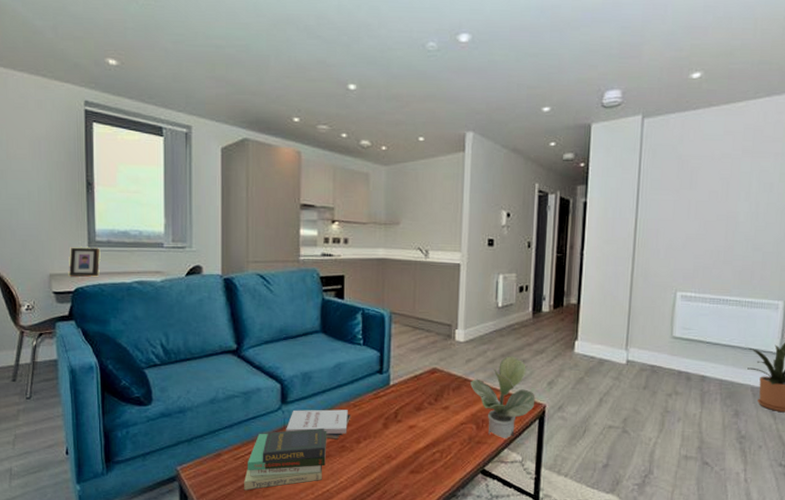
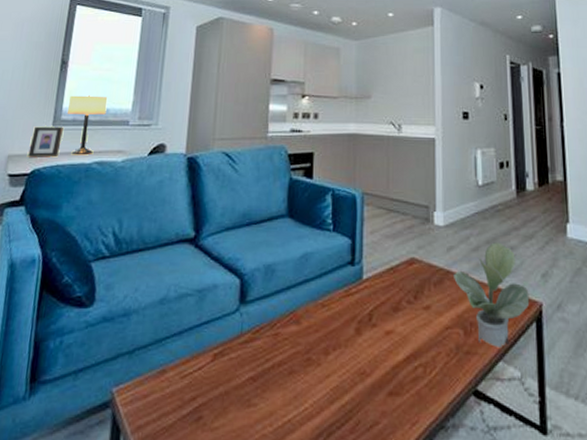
table lamp: none [100,217,139,275] -> present [66,95,108,155]
books: present [244,428,327,491] -> none [189,334,291,421]
books: present [286,409,351,440] -> none [243,310,319,350]

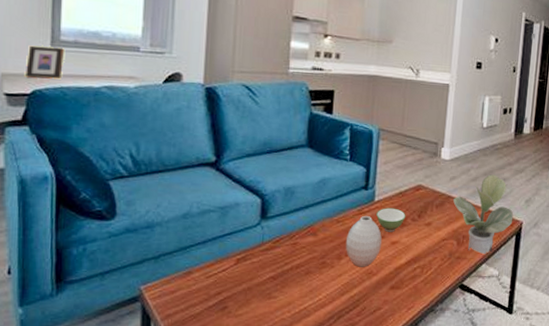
table lamp: present [66,95,108,155] -> none [66,15,113,79]
vase: none [332,297,375,365] -> present [345,215,383,267]
bowl: none [366,287,400,319] -> present [376,208,406,232]

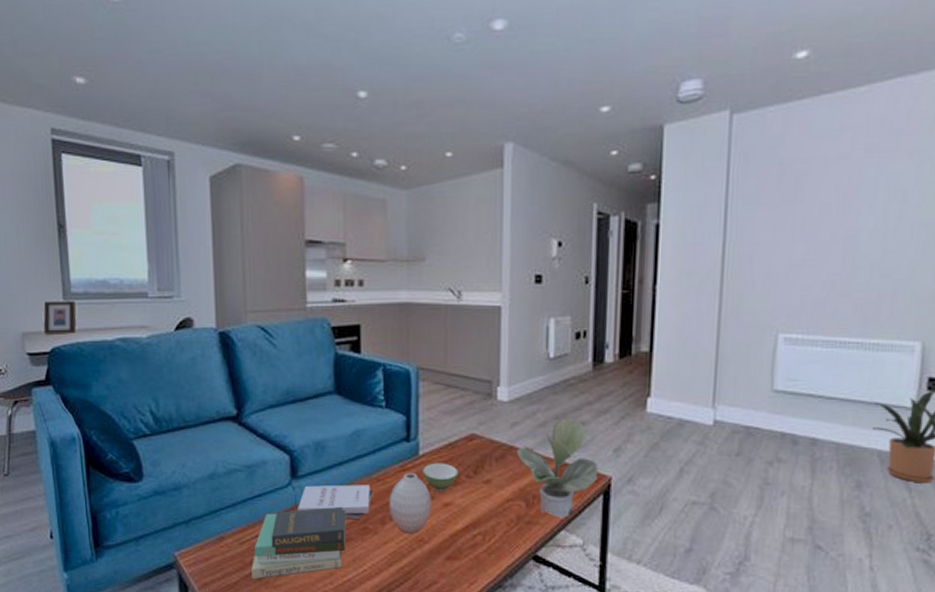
books: none [215,244,308,310] -> present [251,506,347,580]
books: none [264,225,334,256] -> present [297,484,374,520]

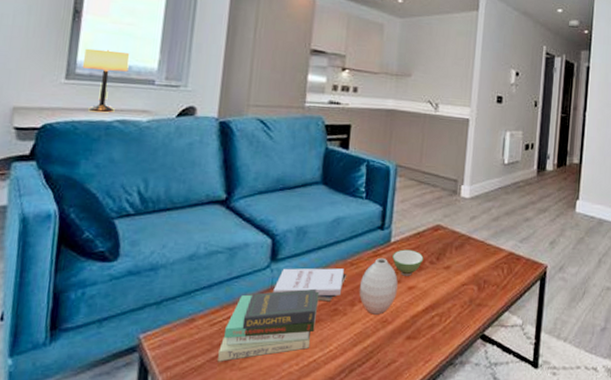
picture frame: present [43,301,77,335] -> none [37,78,79,113]
table lamp: none [75,264,120,332] -> present [82,48,130,112]
potted plant: present [516,418,598,518] -> none [473,214,538,301]

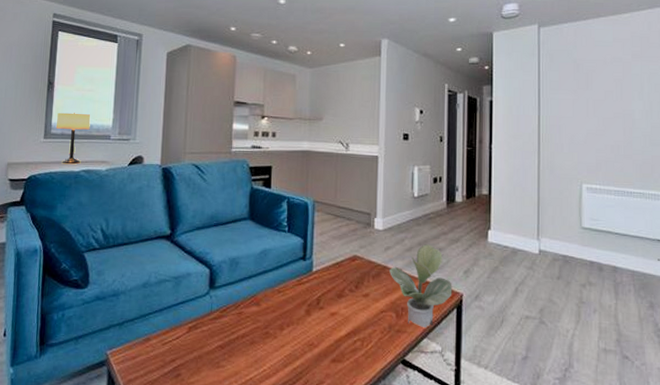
books: present [218,288,320,362] -> none [170,313,252,377]
books: present [273,268,347,302] -> none [213,295,276,326]
vase: present [359,257,399,315] -> none [286,285,322,339]
bowl: present [392,249,424,276] -> none [315,278,343,303]
potted plant: none [473,214,538,301] -> present [388,244,453,328]

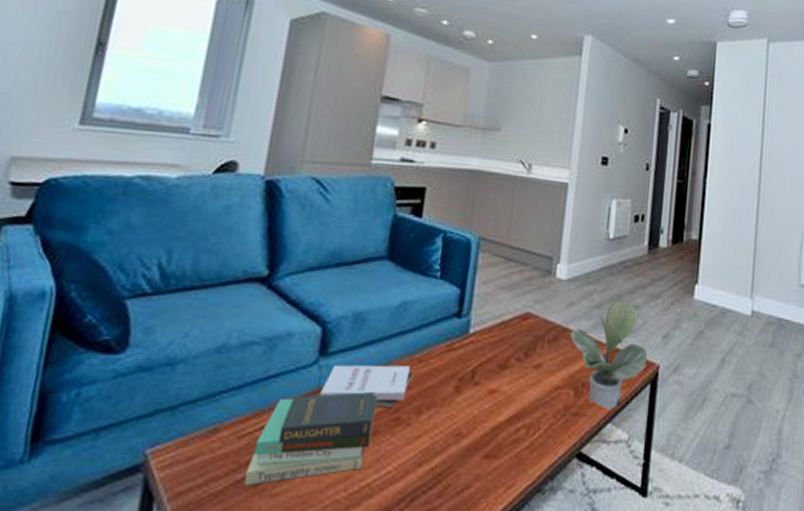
table lamp: present [55,112,91,164] -> none [101,88,162,166]
books: none [170,313,252,377] -> present [244,391,378,486]
books: none [213,295,276,326] -> present [319,364,414,409]

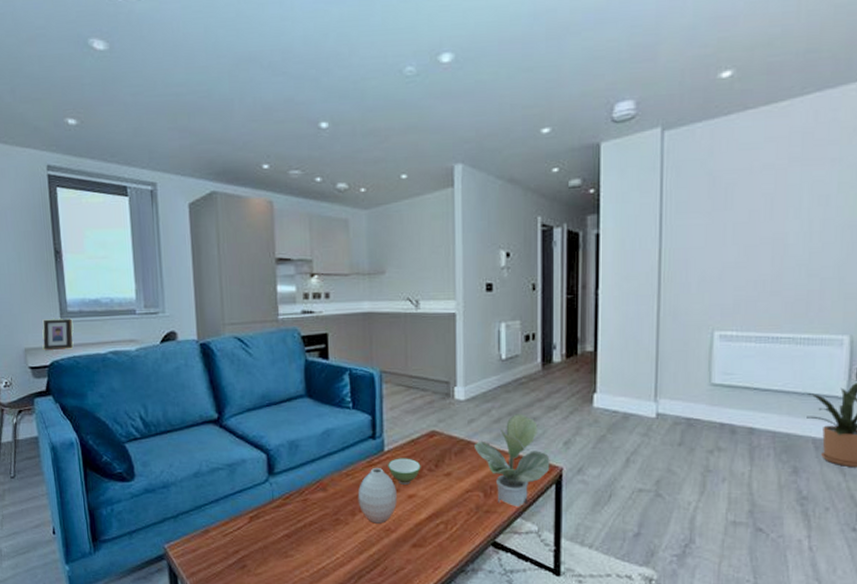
picture frame: none [41,123,96,166] -> present [43,319,73,350]
books: present [244,391,378,486] -> none [234,500,320,569]
books: present [319,364,414,409] -> none [275,480,344,512]
vase: none [427,352,477,426] -> present [357,467,398,524]
bowl: none [470,342,509,377] -> present [388,458,421,485]

